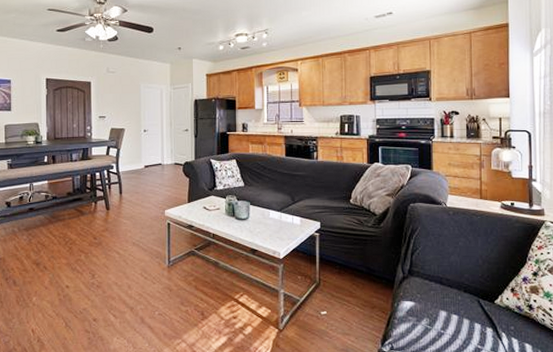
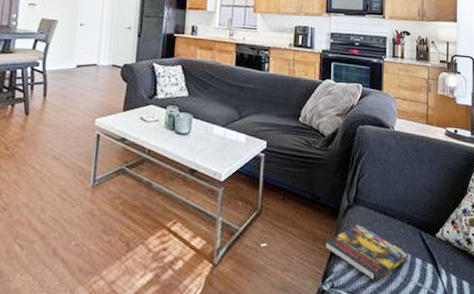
book: none [382,293,467,345] -> present [325,224,409,282]

